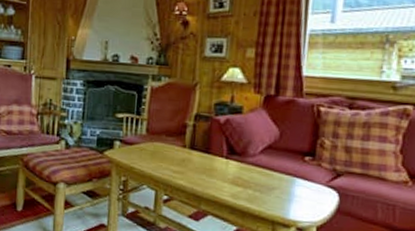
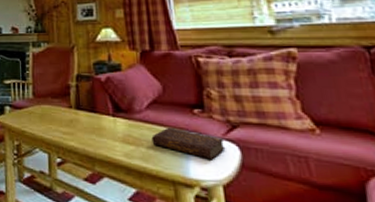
book: none [259,172,328,204] -> present [151,127,226,160]

